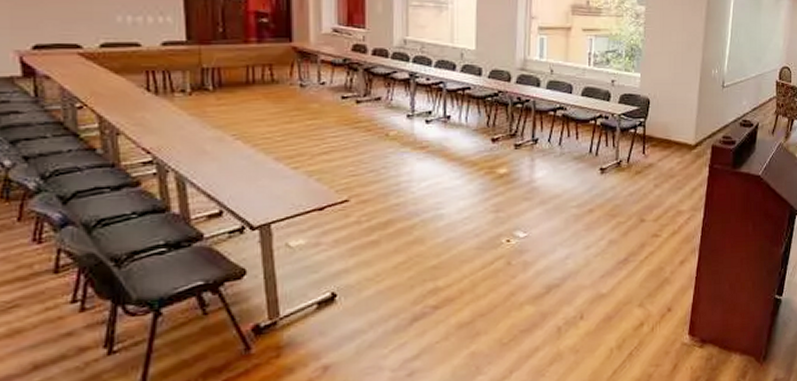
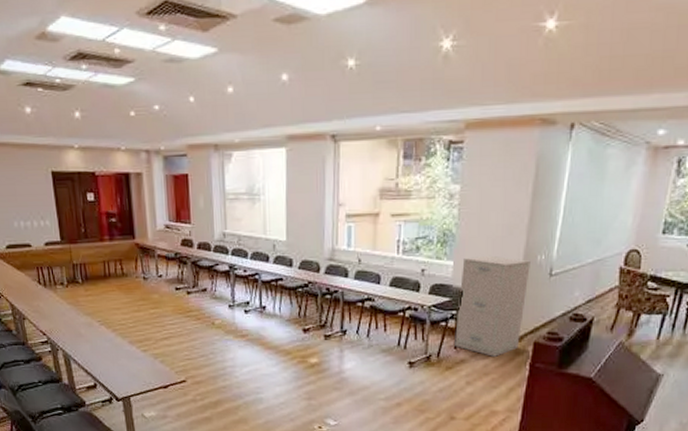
filing cabinet: none [643,69,706,160] -> present [455,255,530,357]

